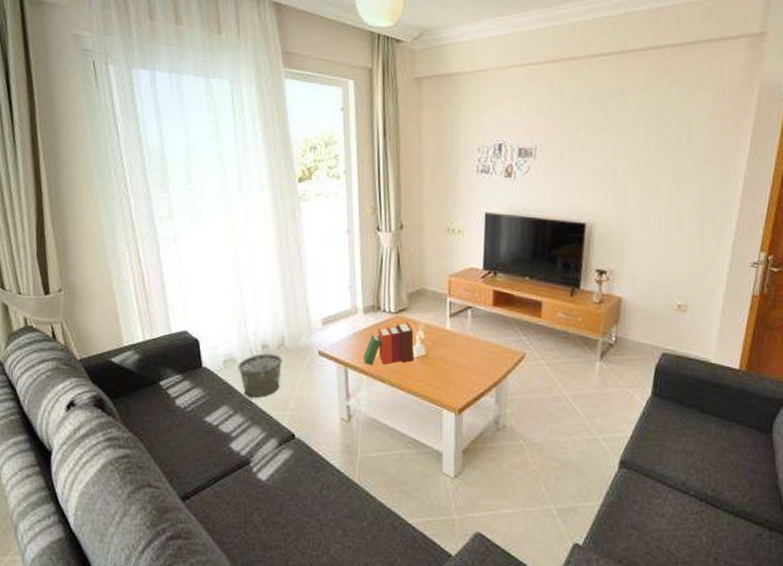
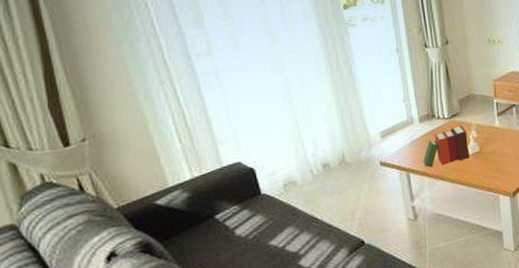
basket: present [238,353,282,398] -> none [299,170,345,215]

